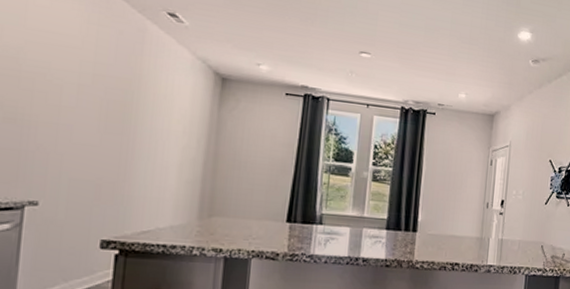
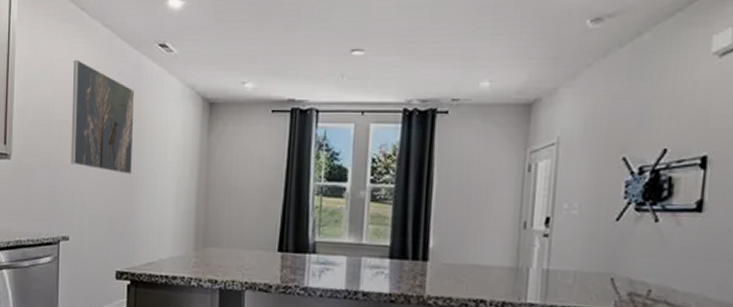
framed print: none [46,9,136,139] -> present [70,59,135,174]

